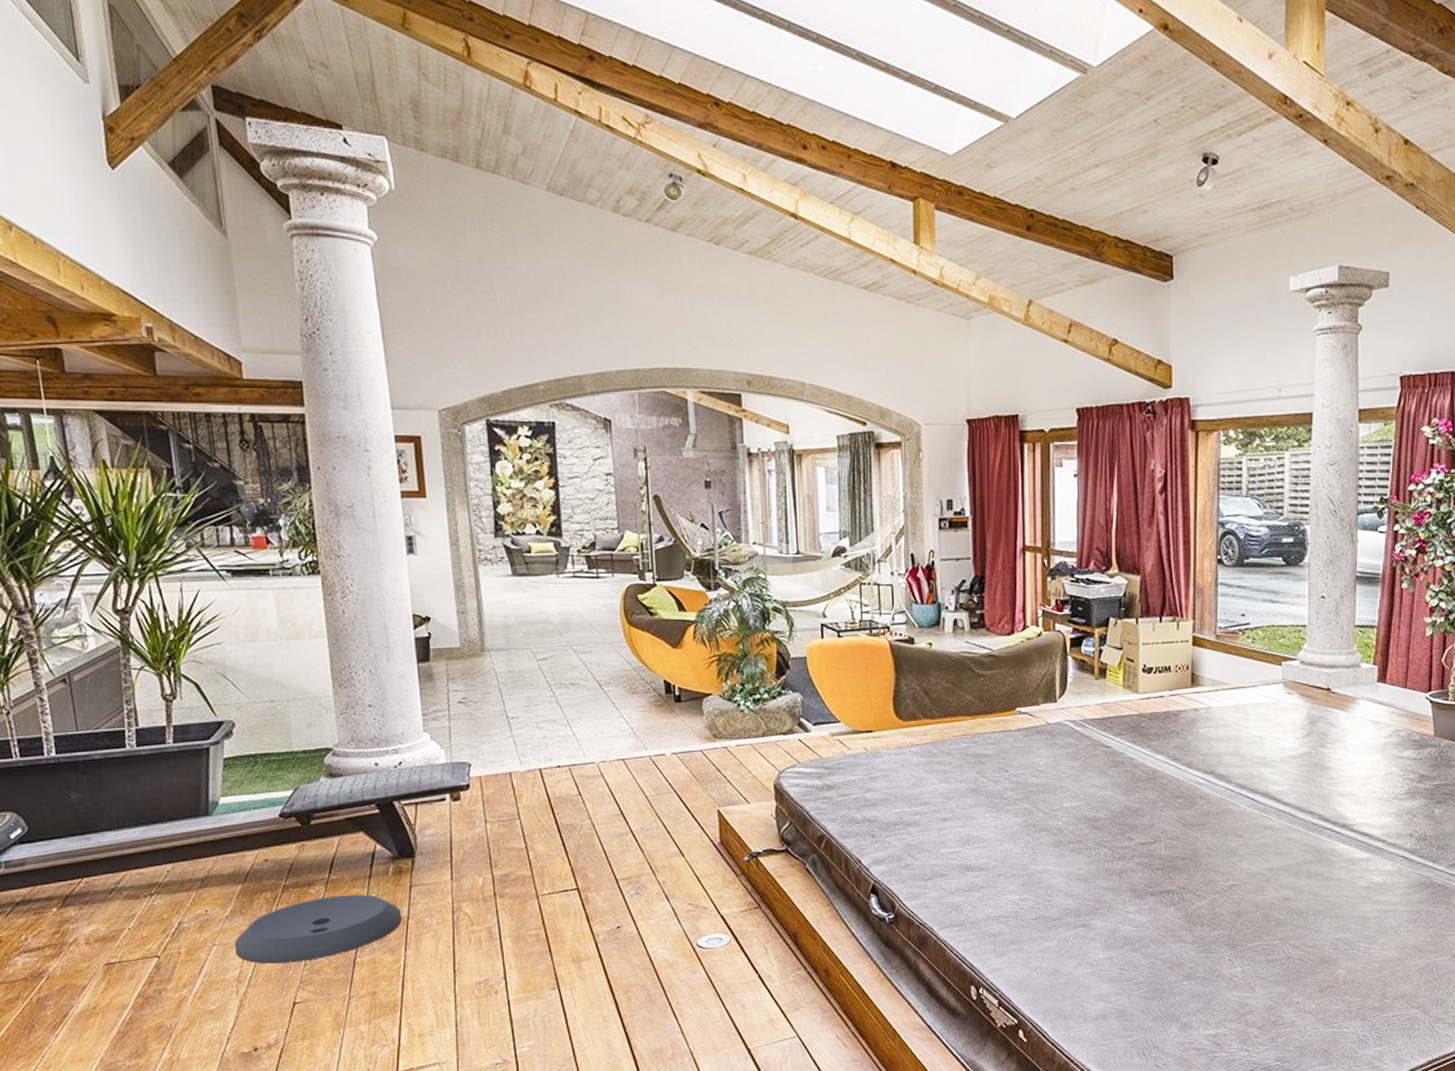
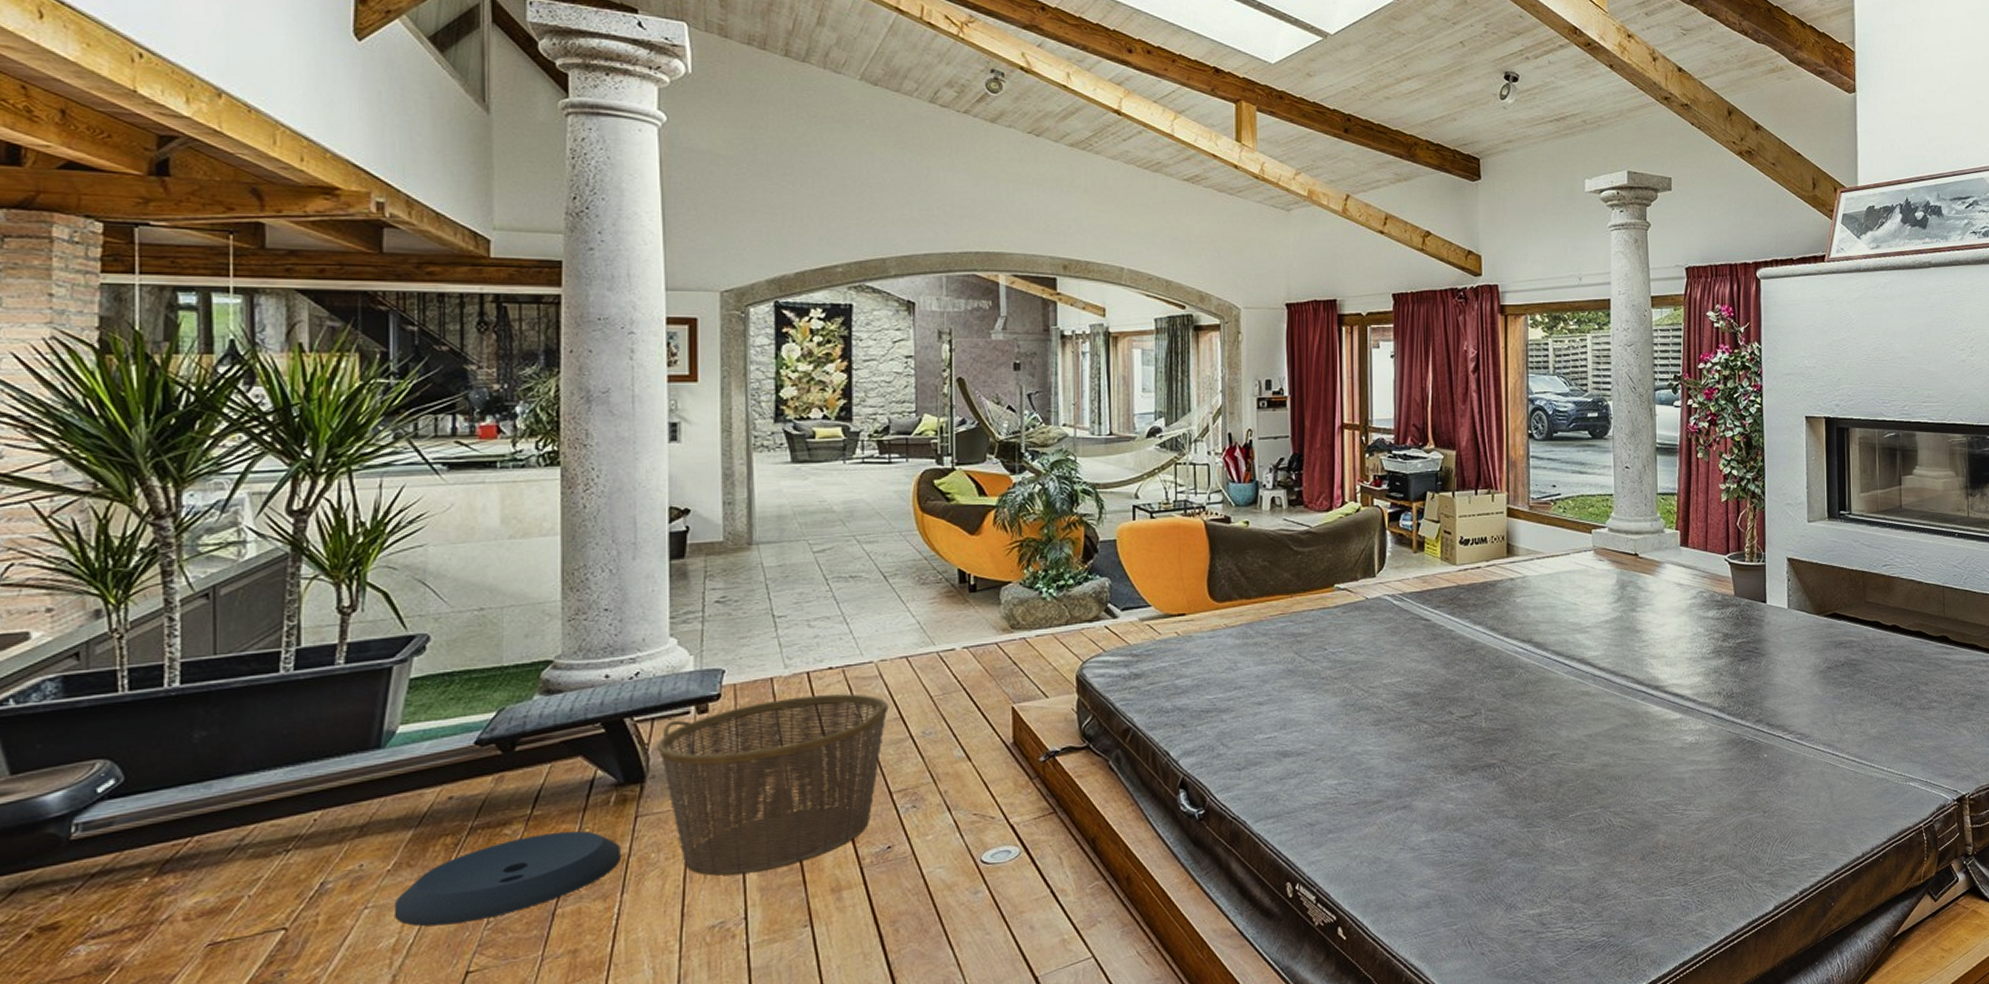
basket: none [421,790,611,941] -> present [656,694,889,876]

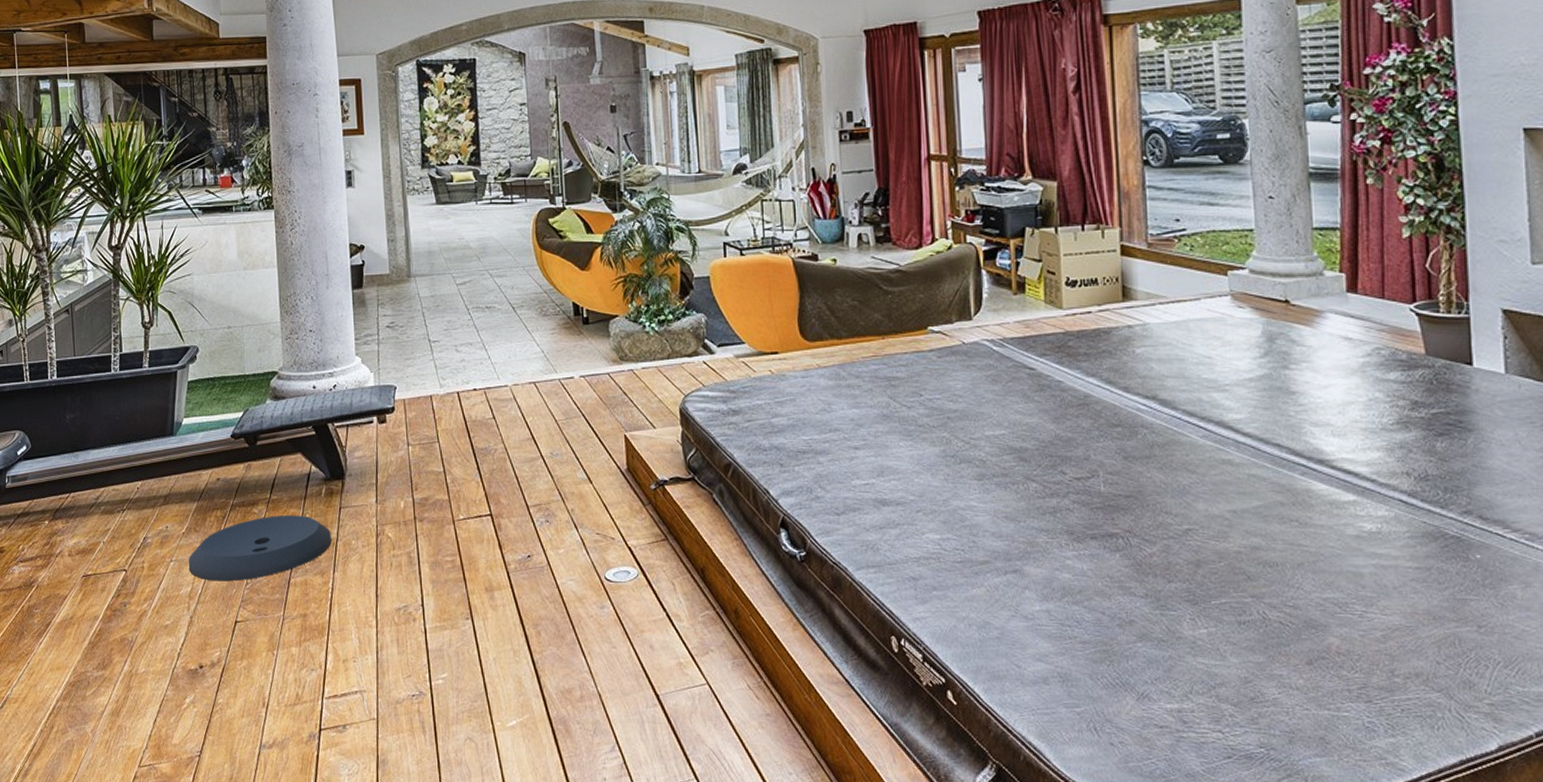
basket: present [656,694,889,876] -> none [351,414,523,566]

